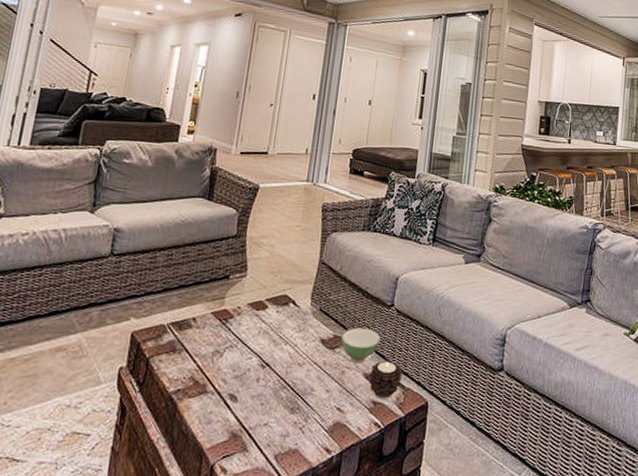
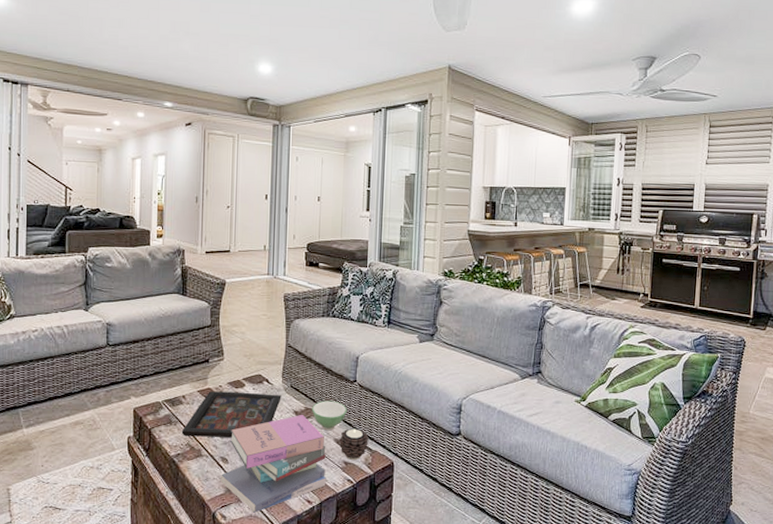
decorative tray: none [185,313,308,370] -> present [181,391,281,438]
books: none [225,344,353,465] -> present [221,415,326,513]

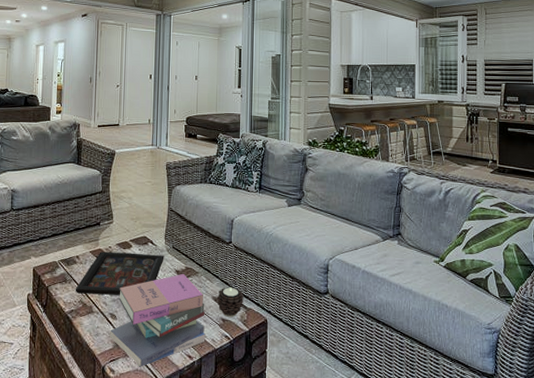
bowl: present [311,400,347,431] -> none [191,260,224,289]

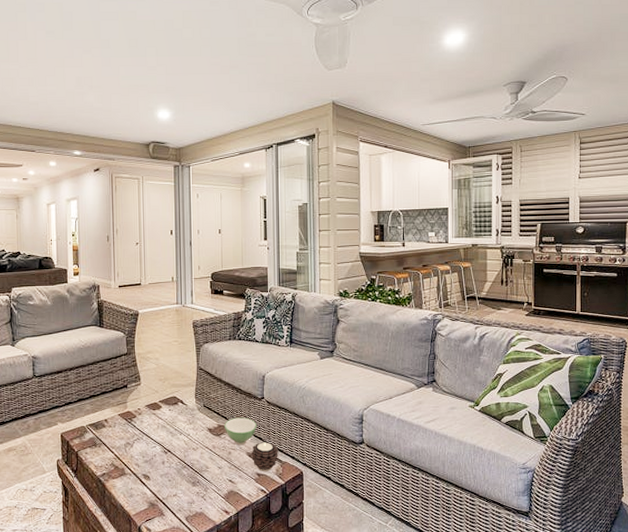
decorative tray: present [75,251,164,295] -> none [105,413,196,457]
books: present [110,274,206,367] -> none [144,432,241,525]
bowl: none [191,260,224,289] -> present [223,417,257,446]

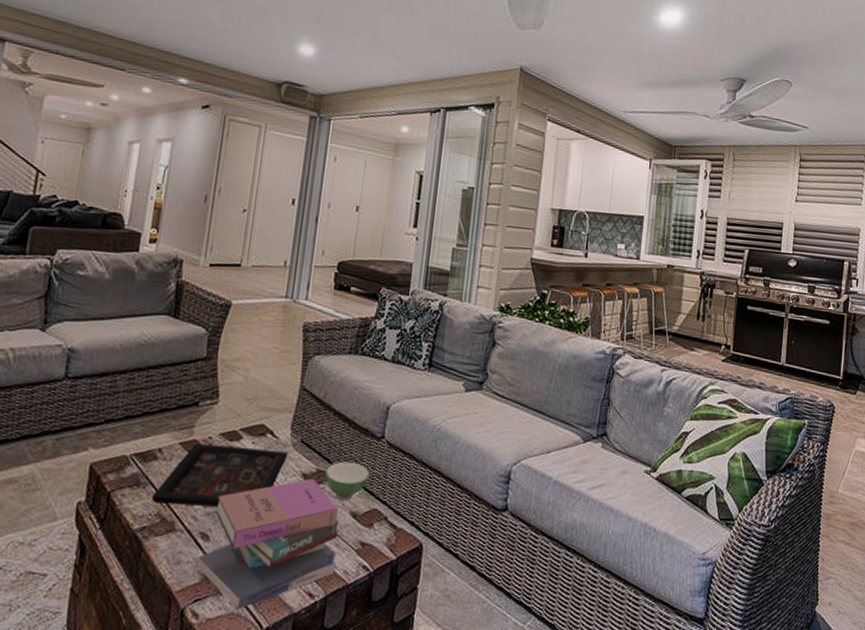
decorative tray: none [105,413,196,457] -> present [151,443,288,507]
books: none [144,432,241,525] -> present [197,479,338,610]
candle: present [251,442,279,472] -> none [355,498,395,541]

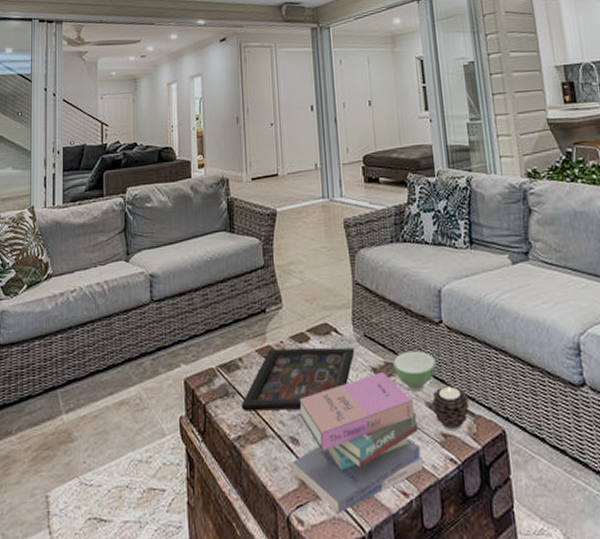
candle: none [355,498,395,541] -> present [431,386,470,432]

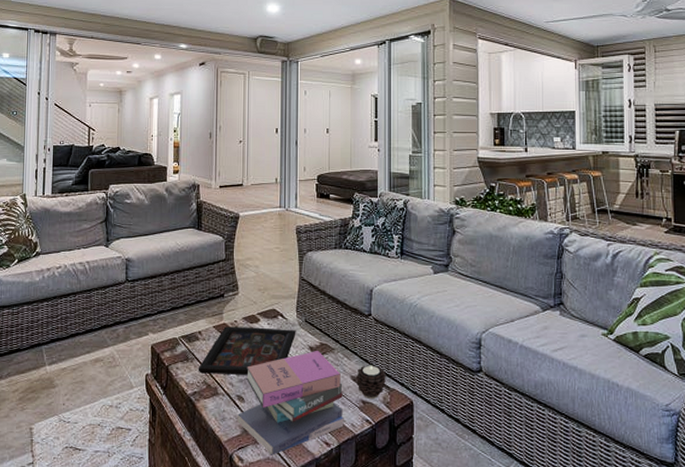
bowl: present [392,350,437,392] -> none [326,335,363,368]

